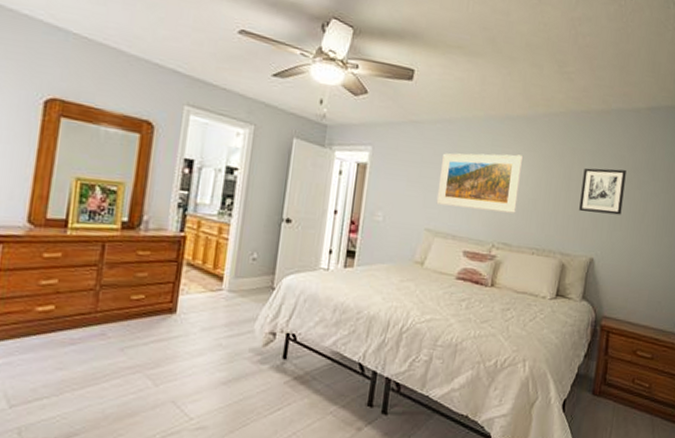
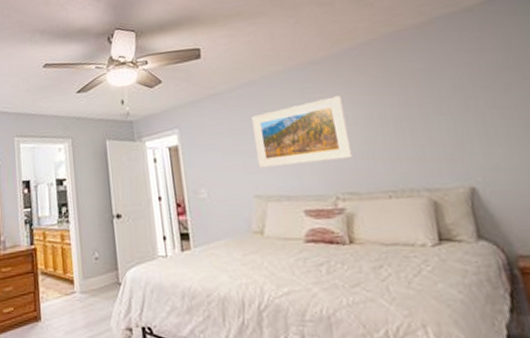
wall art: present [579,168,626,215] -> none [422,77,494,138]

